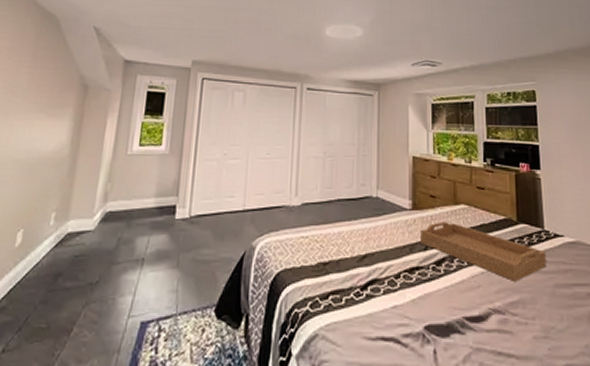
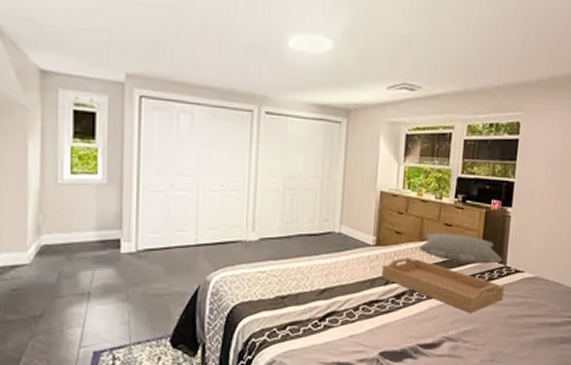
pillow: none [455,197,539,228] -> present [420,233,503,264]

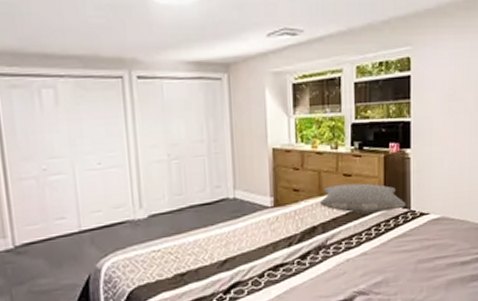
serving tray: present [382,257,504,314] -> none [284,215,411,265]

